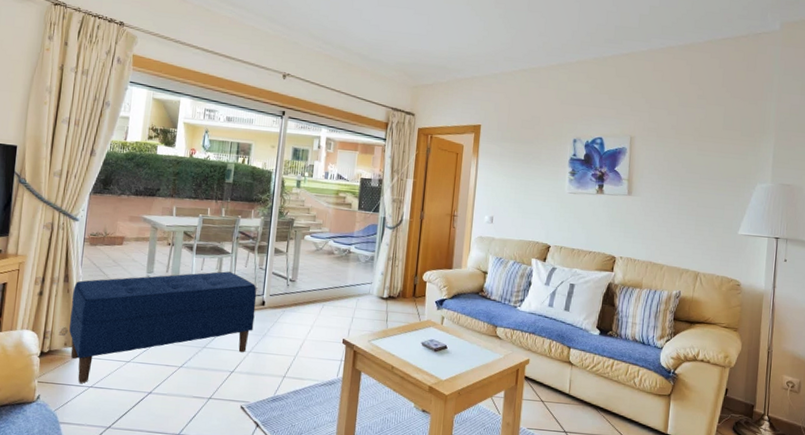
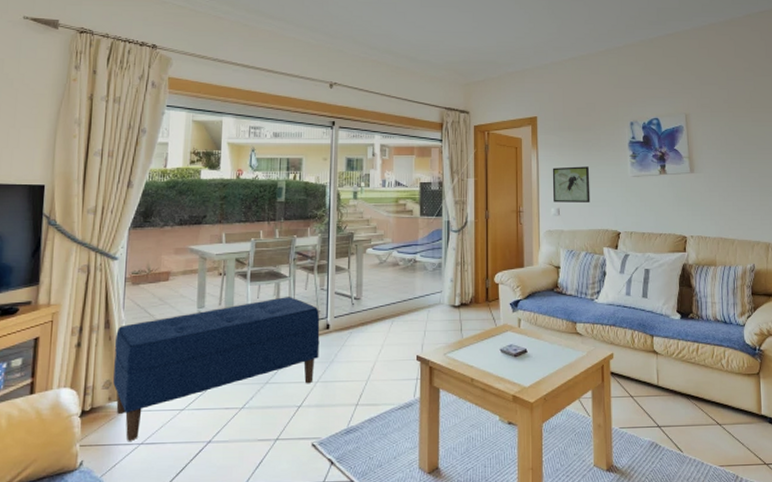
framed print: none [488,176,528,214] -> present [552,166,591,203]

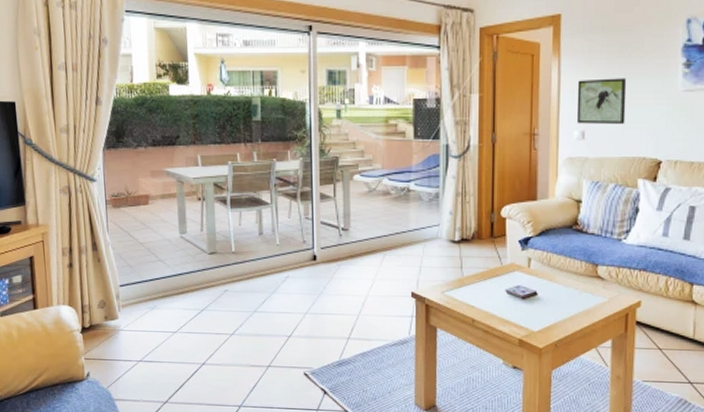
bench: present [113,297,320,441] -> none [103,225,307,358]

